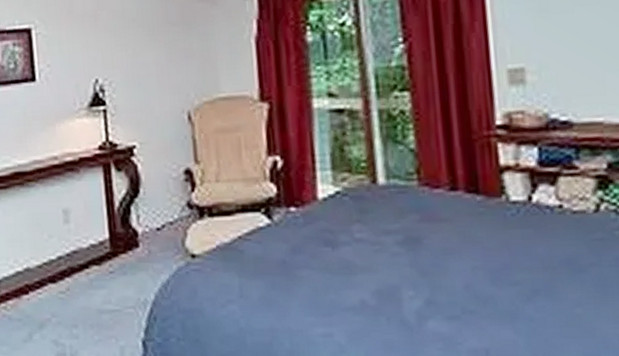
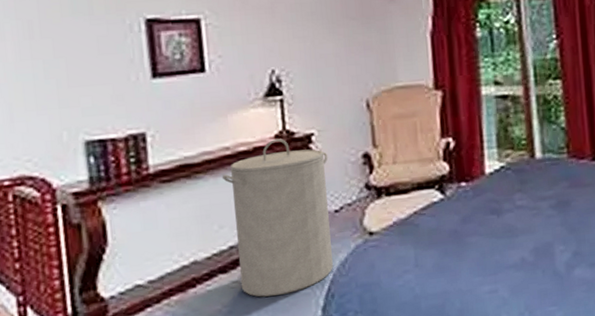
laundry hamper: none [50,150,155,312] -> present [221,139,333,297]

